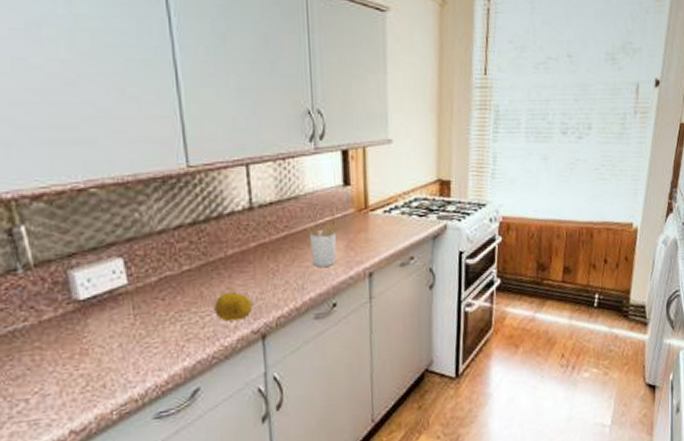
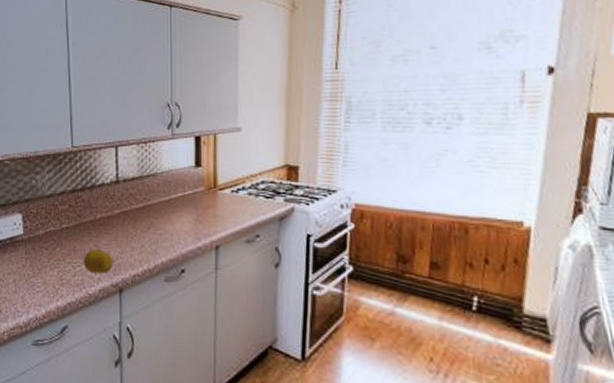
utensil holder: present [306,216,343,267] -> none [161,193,193,236]

